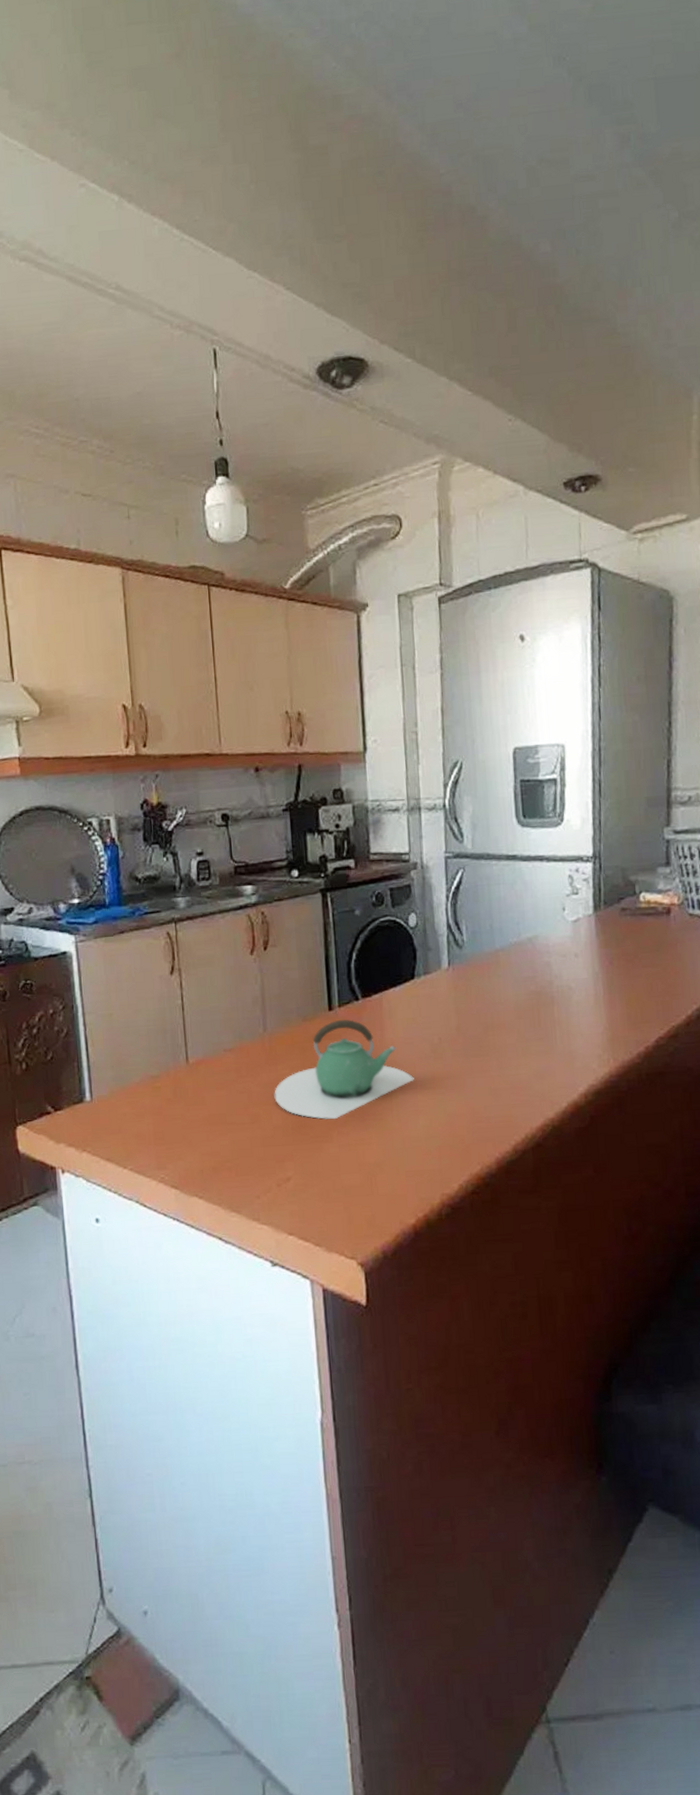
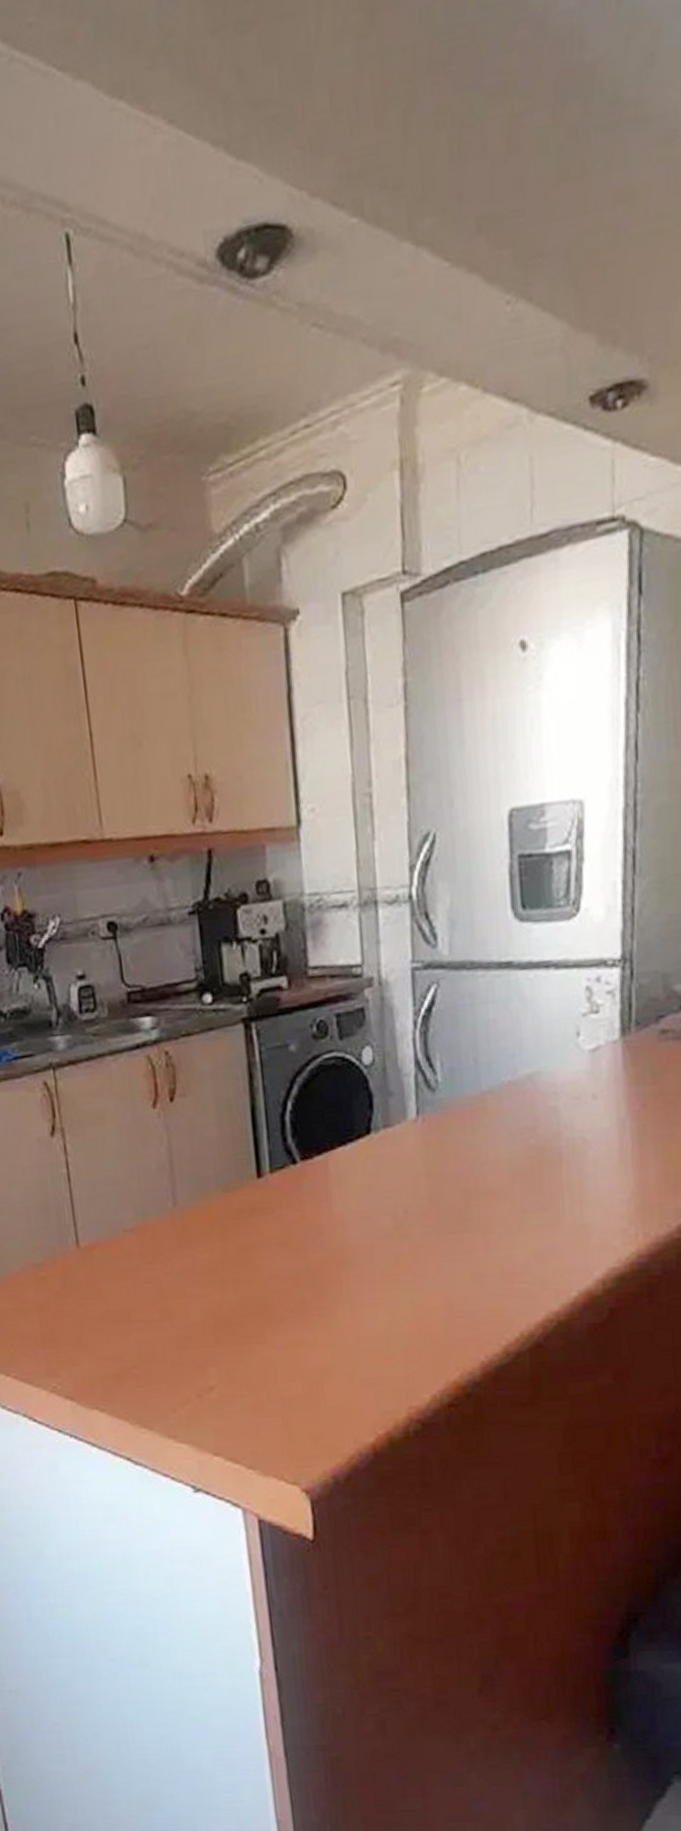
teapot: present [274,1019,414,1120] -> none [189,1188,372,1316]

